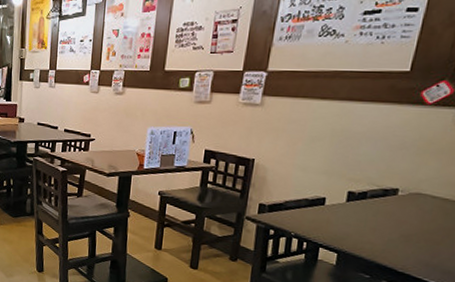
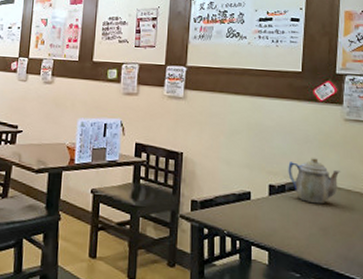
teapot: none [373,164,439,212] -> present [288,157,340,204]

